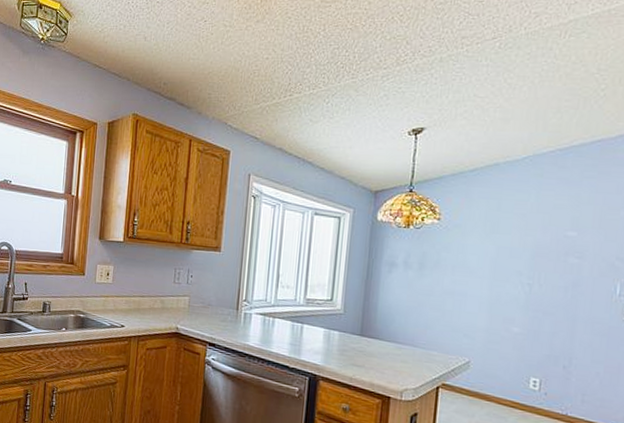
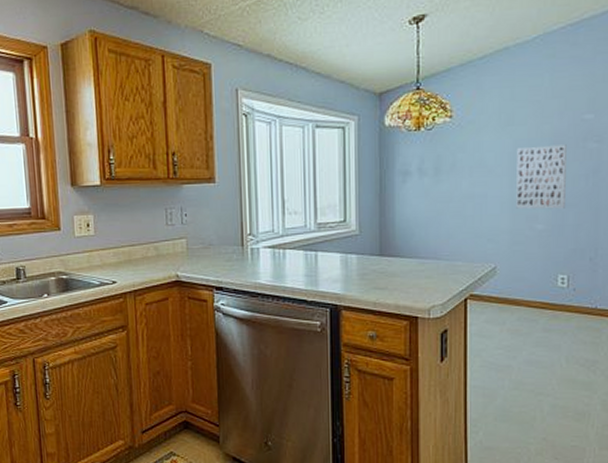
wall art: none [494,254,548,316] -> present [516,145,567,210]

